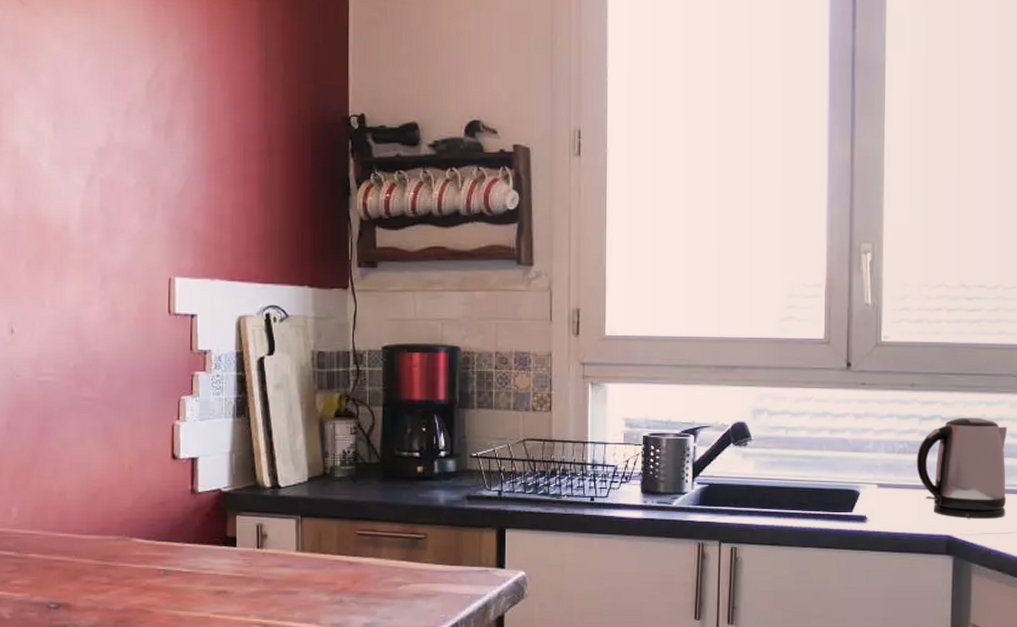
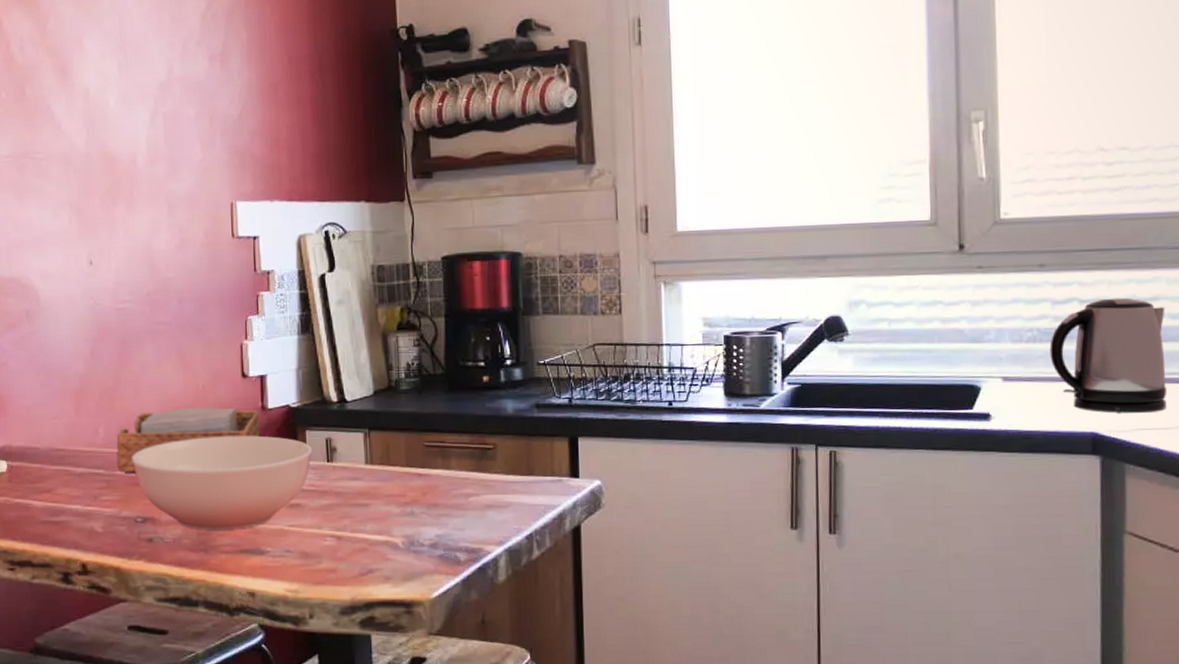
napkin holder: none [31,488,189,556] -> present [116,407,261,473]
bowl: none [47,519,243,617] -> present [132,435,313,530]

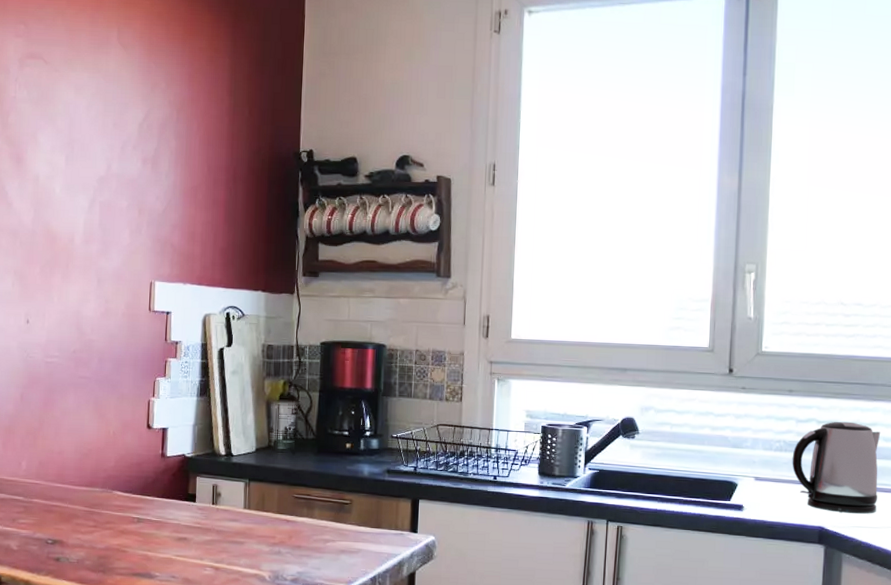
napkin holder: present [116,407,261,473] -> none [35,450,160,501]
bowl: present [132,435,313,530] -> none [48,476,202,555]

